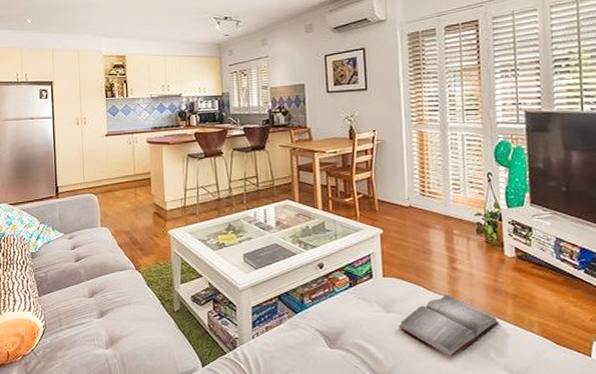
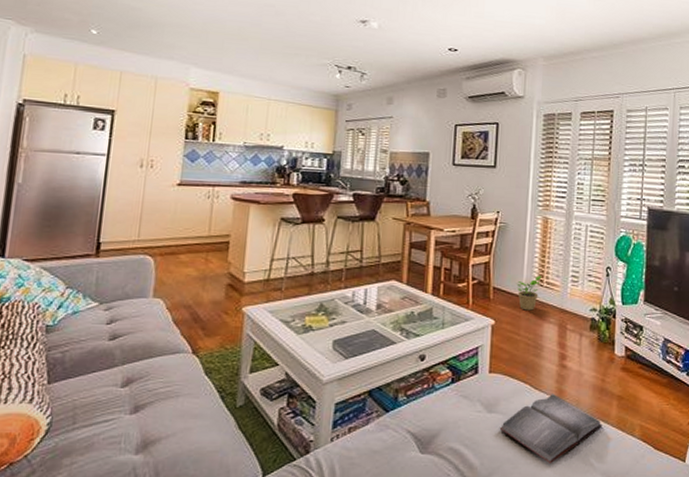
potted plant: none [399,186,423,219] -> present [517,275,542,311]

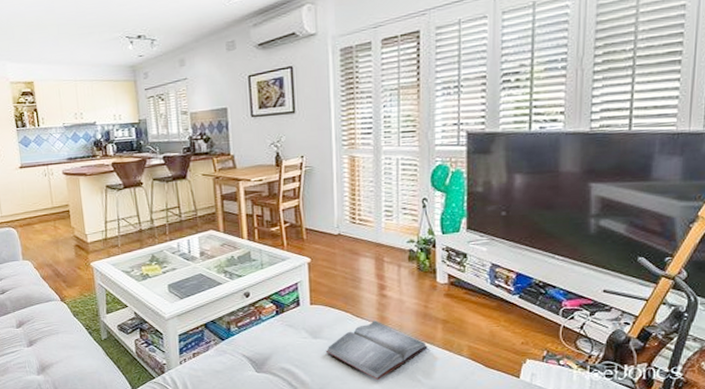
potted plant: present [517,275,542,311] -> none [328,213,354,247]

